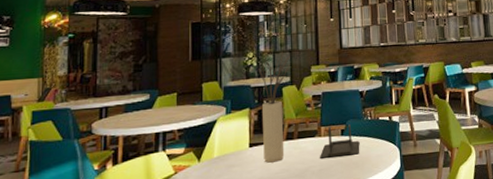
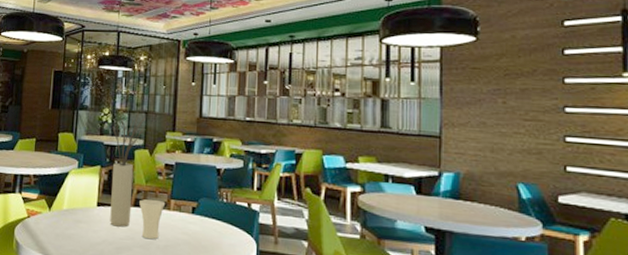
cup: none [291,129,317,168] -> present [139,199,166,240]
napkin holder: present [320,124,360,158] -> none [167,200,212,238]

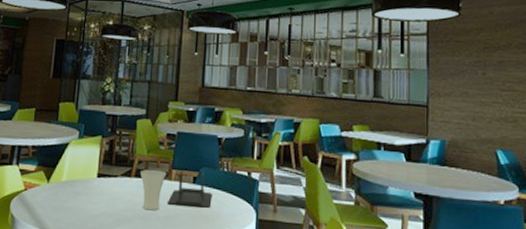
vase: present [110,112,146,227] -> none [110,81,149,199]
napkin holder: none [167,200,212,238] -> present [168,170,212,208]

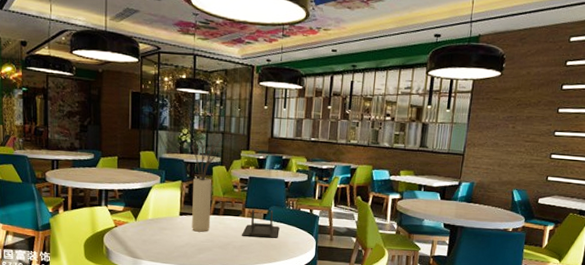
vase: none [110,81,149,199] -> present [191,132,222,232]
cup: present [140,169,167,211] -> none [218,208,241,241]

